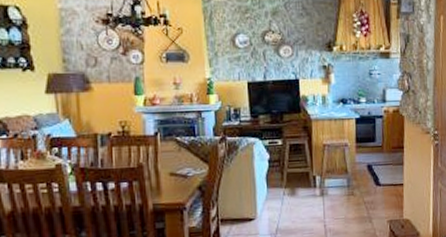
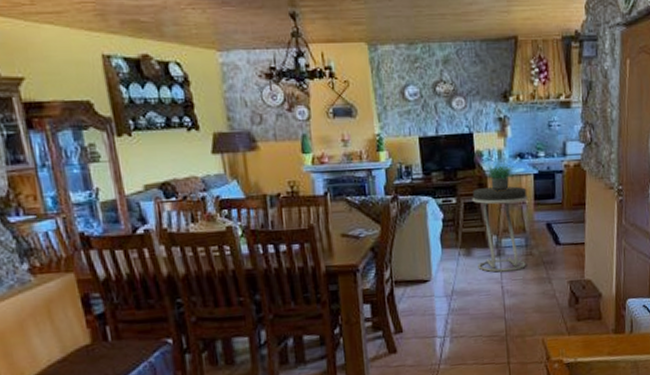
stool: none [297,129,350,212] -> present [472,186,528,273]
potted plant: none [309,102,338,134] -> present [484,157,515,192]

